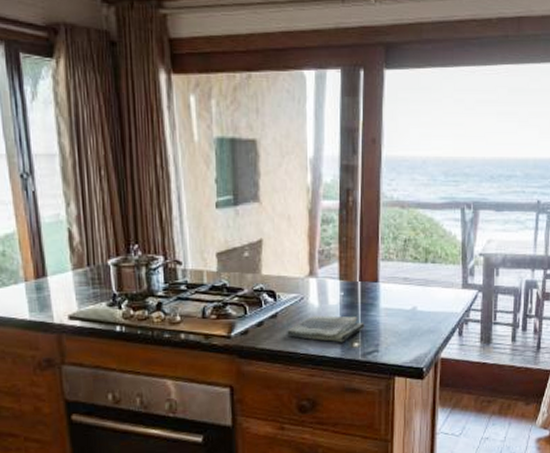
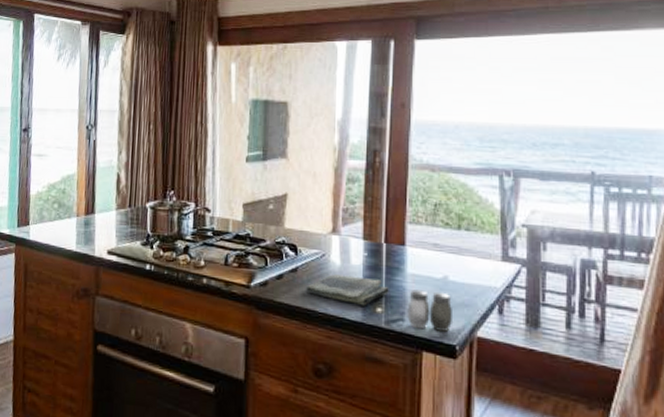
salt and pepper shaker: none [381,322,421,358] -> present [407,289,454,332]

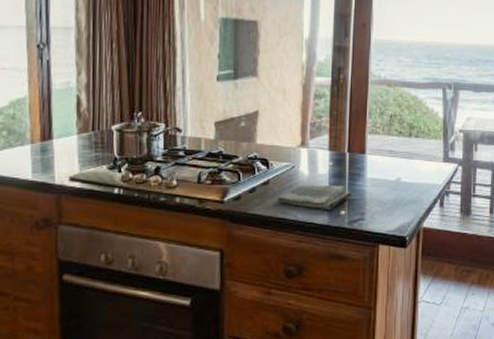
salt and pepper shaker: present [407,289,454,332] -> none [367,192,405,226]

